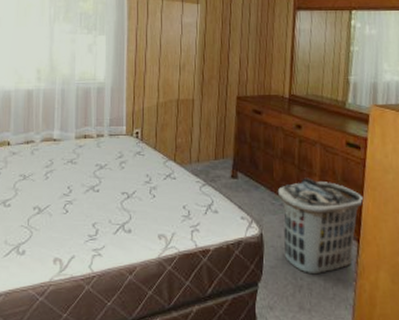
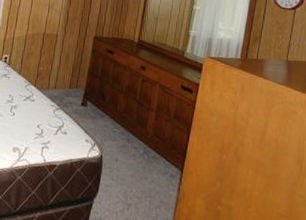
clothes hamper: present [277,178,364,275] -> none [118,112,191,196]

